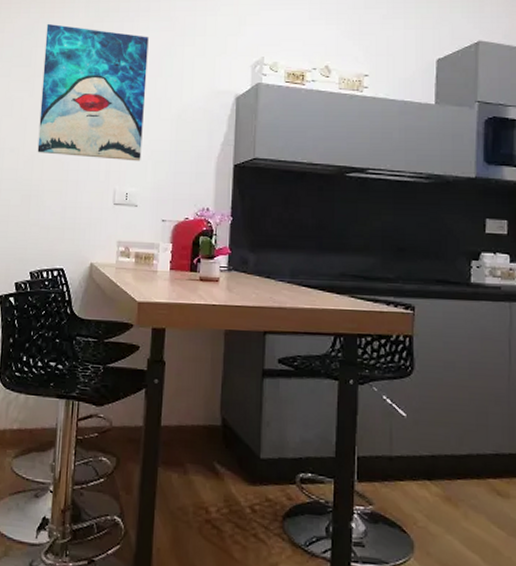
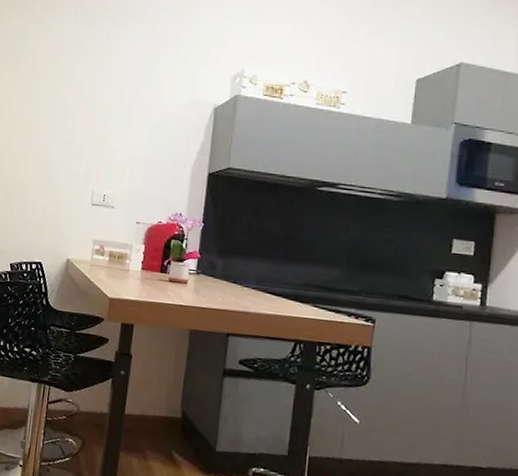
wall art: present [37,23,149,162] -> none [22,28,134,165]

